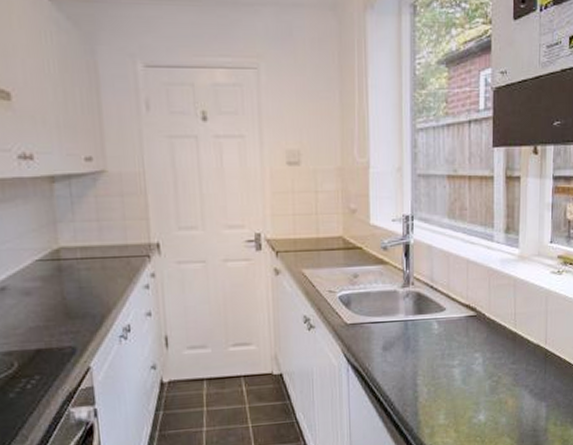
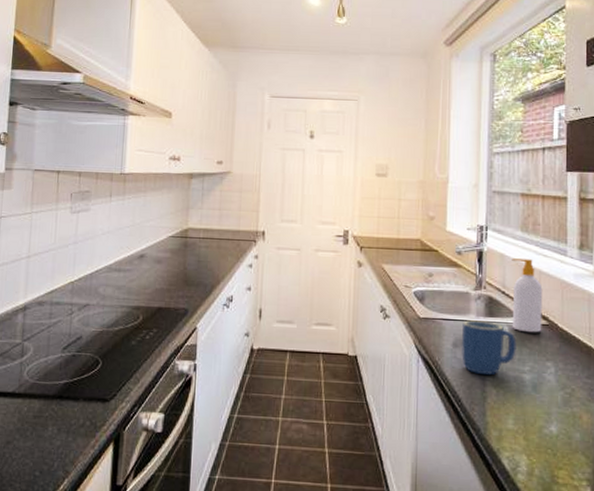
mug: none [391,319,446,375] -> present [461,320,517,376]
soap bottle: none [439,248,471,326] -> present [512,258,543,333]

